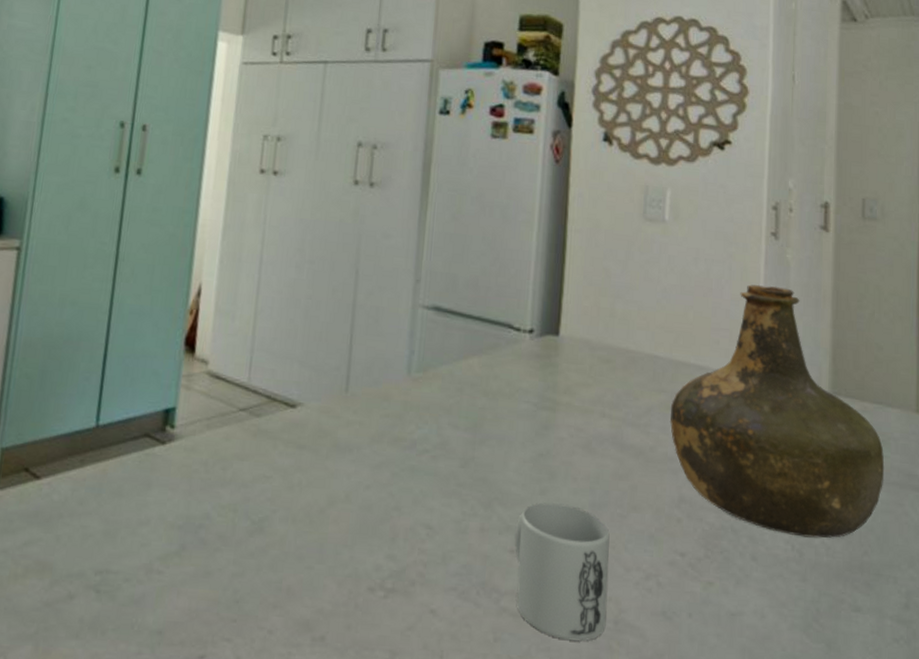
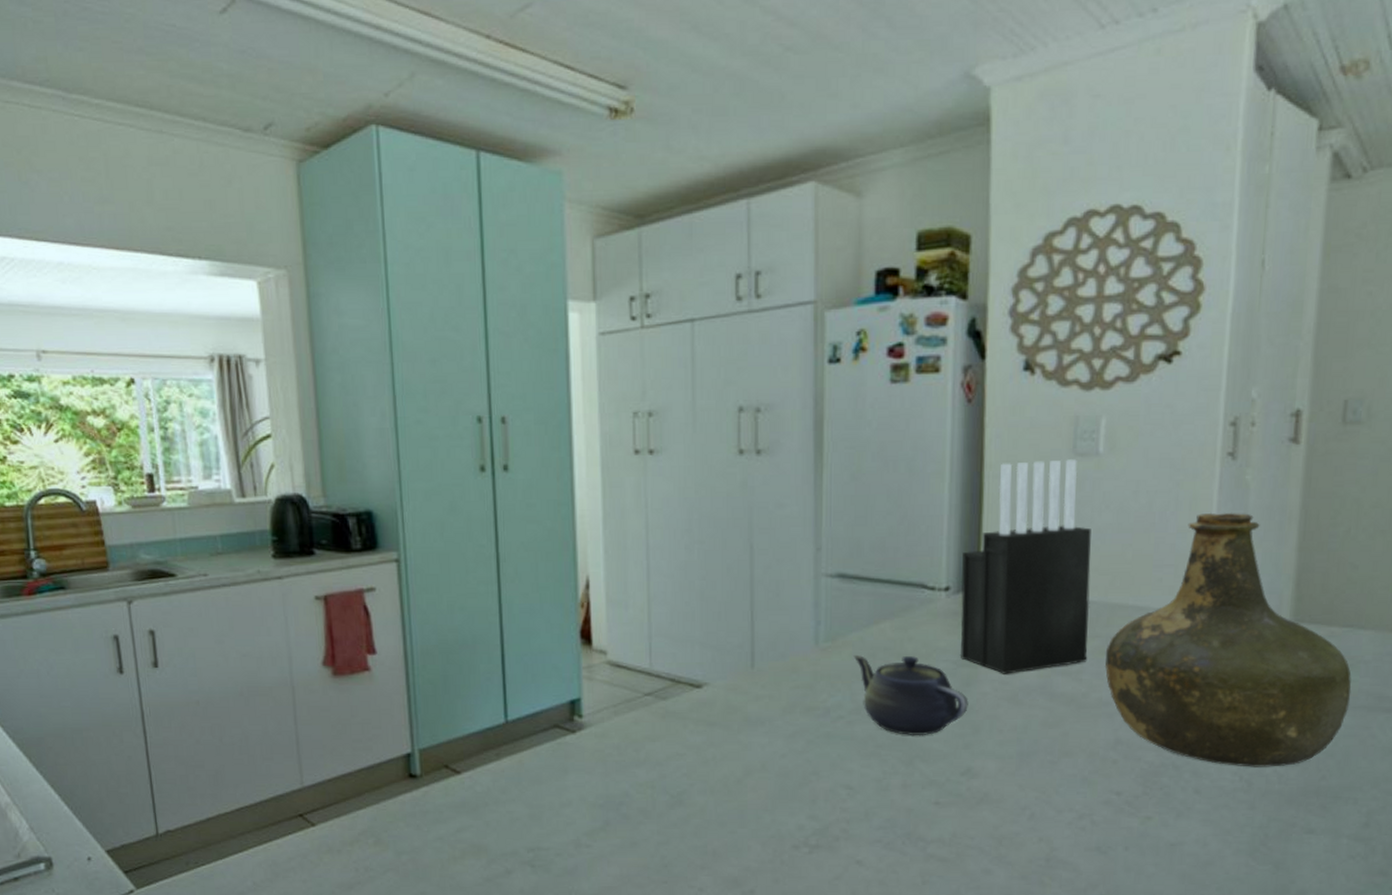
teapot: none [442,387,546,478] -> present [853,654,969,736]
mug: present [514,502,610,642] -> none [938,756,1040,879]
knife block: none [540,219,658,421] -> present [959,459,1091,674]

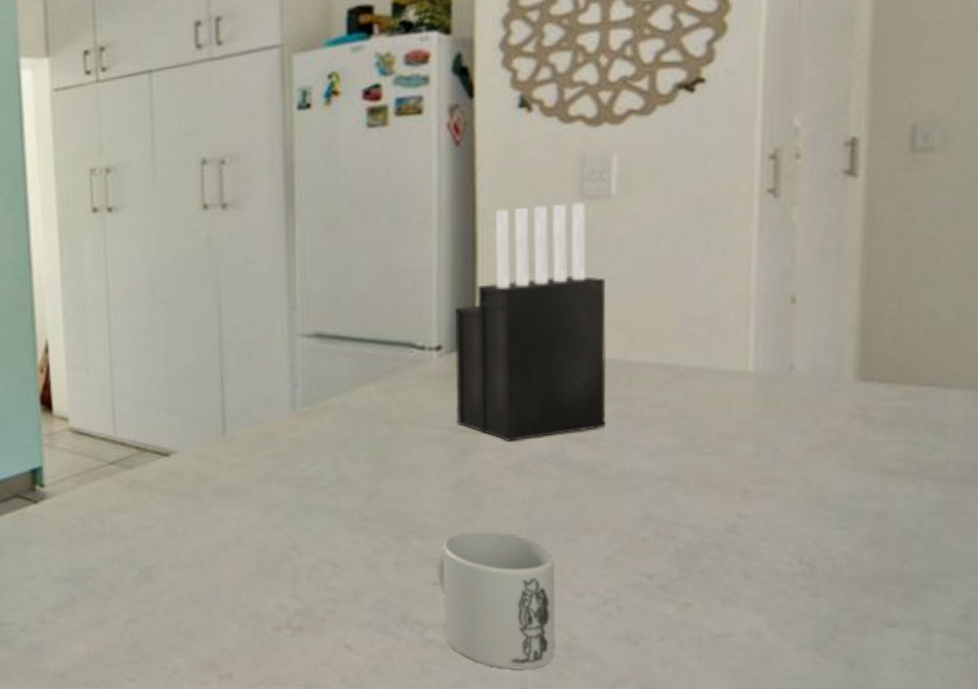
teapot: present [853,654,969,736] -> none [335,420,468,510]
mug: none [938,756,1040,879] -> present [436,531,556,670]
bottle: present [1105,512,1352,767] -> none [628,256,938,549]

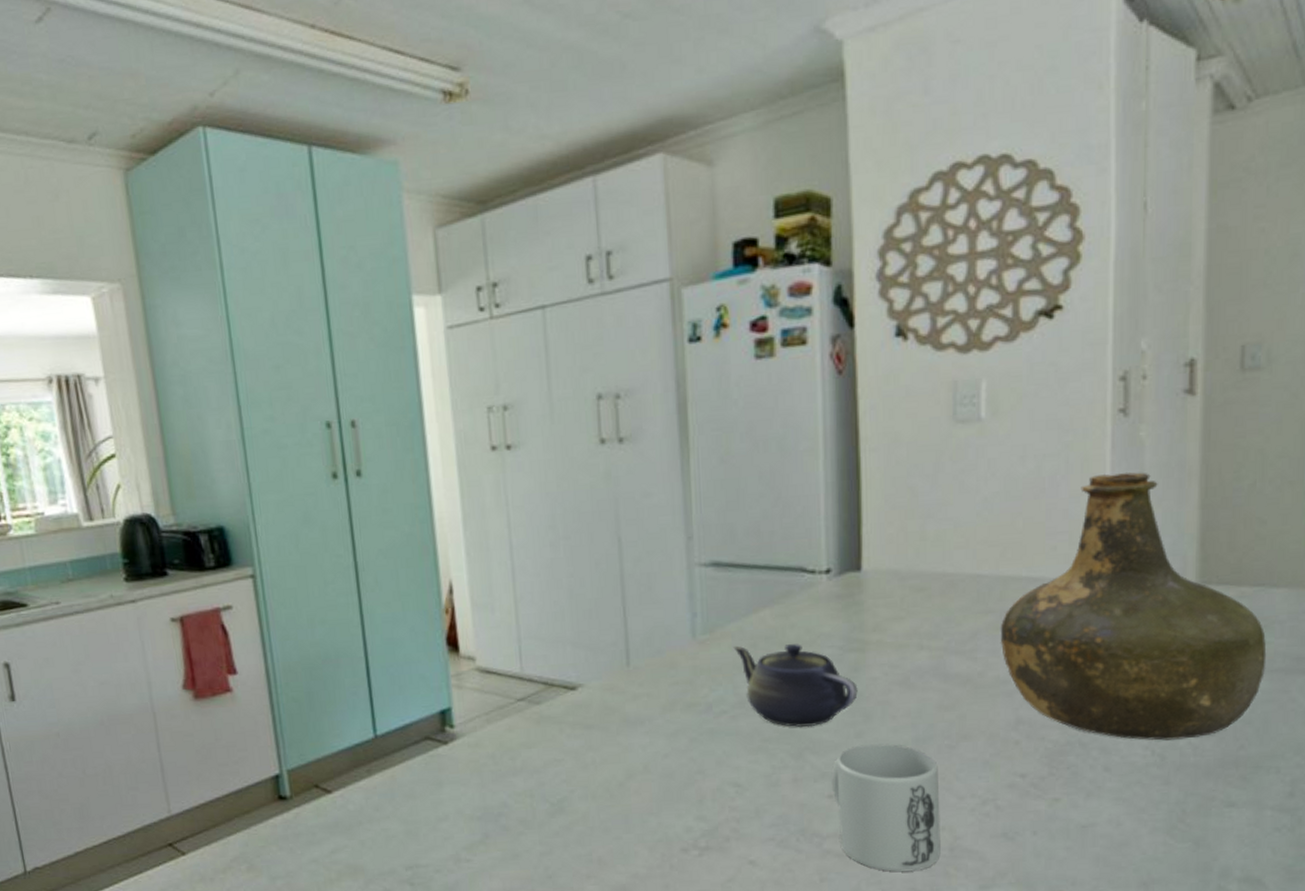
teapot: none [335,420,468,510] -> present [733,644,858,728]
knife block: present [454,202,607,442] -> none [842,426,981,657]
bottle: none [628,256,938,549] -> present [1001,472,1267,741]

